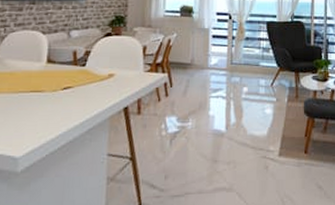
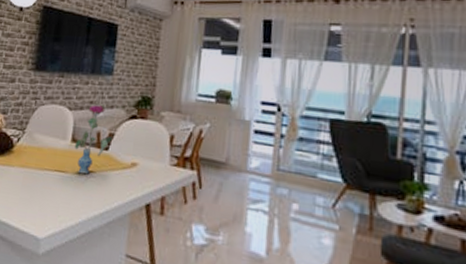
vase: none [51,27,89,91] -> present [75,105,112,175]

